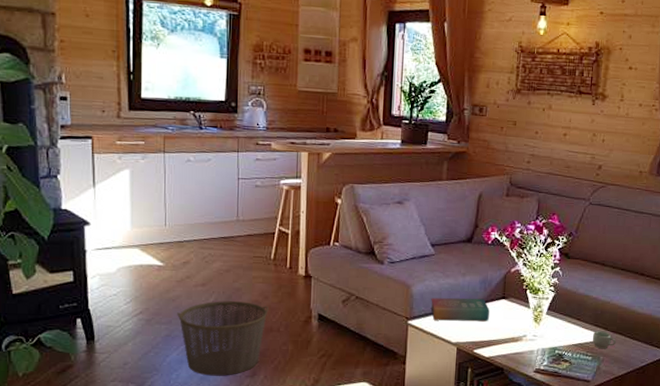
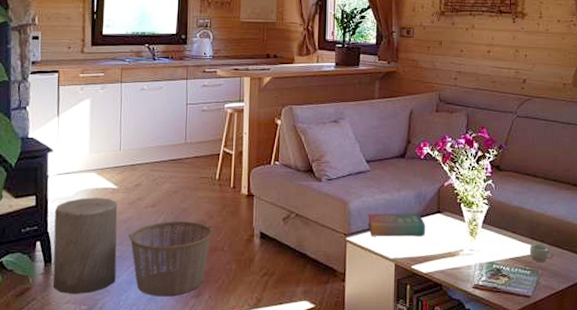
tree stump: none [95,274,165,373] -> present [52,197,118,295]

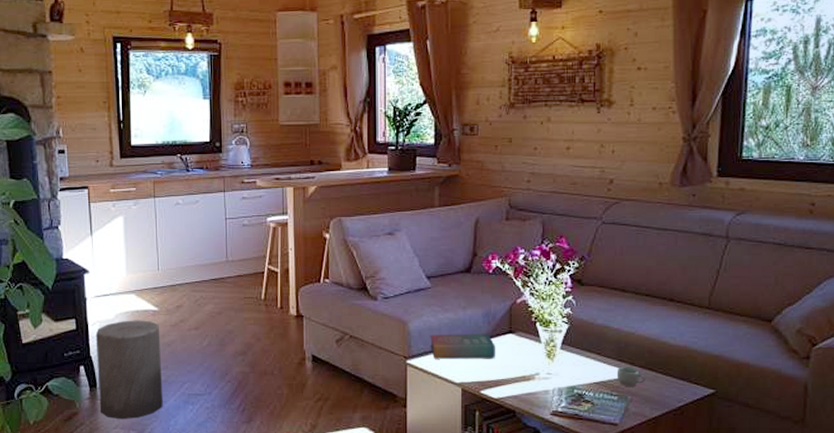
basket: present [128,221,213,297] -> none [173,344,261,422]

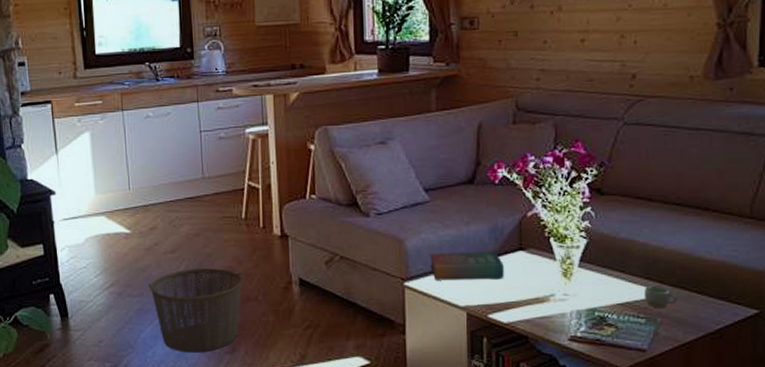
tree stump: present [95,320,163,420] -> none [65,244,139,351]
basket: none [173,344,261,422] -> present [148,268,244,353]

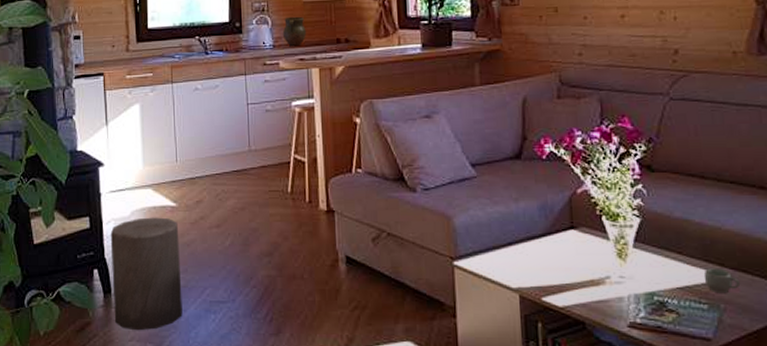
tree stump: none [65,244,139,351] -> present [110,217,183,331]
basket: present [148,268,244,353] -> none [193,244,289,334]
ceramic jug: none [235,41,261,73] -> present [282,16,307,47]
book: present [429,251,504,280] -> none [478,229,556,260]

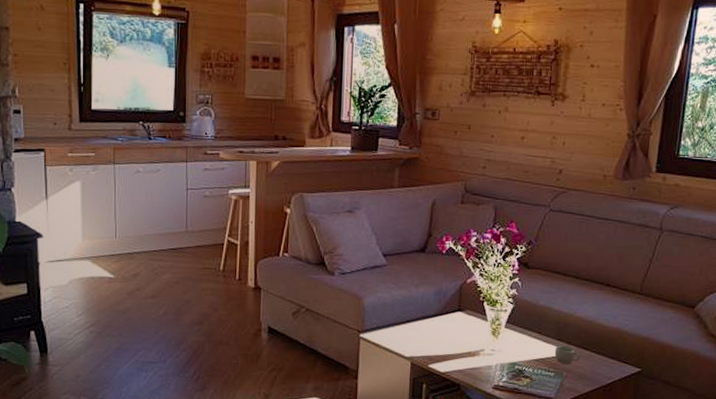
tree stump: present [110,217,183,331] -> none [48,286,116,386]
ceramic jug: present [282,16,307,47] -> none [224,111,248,140]

